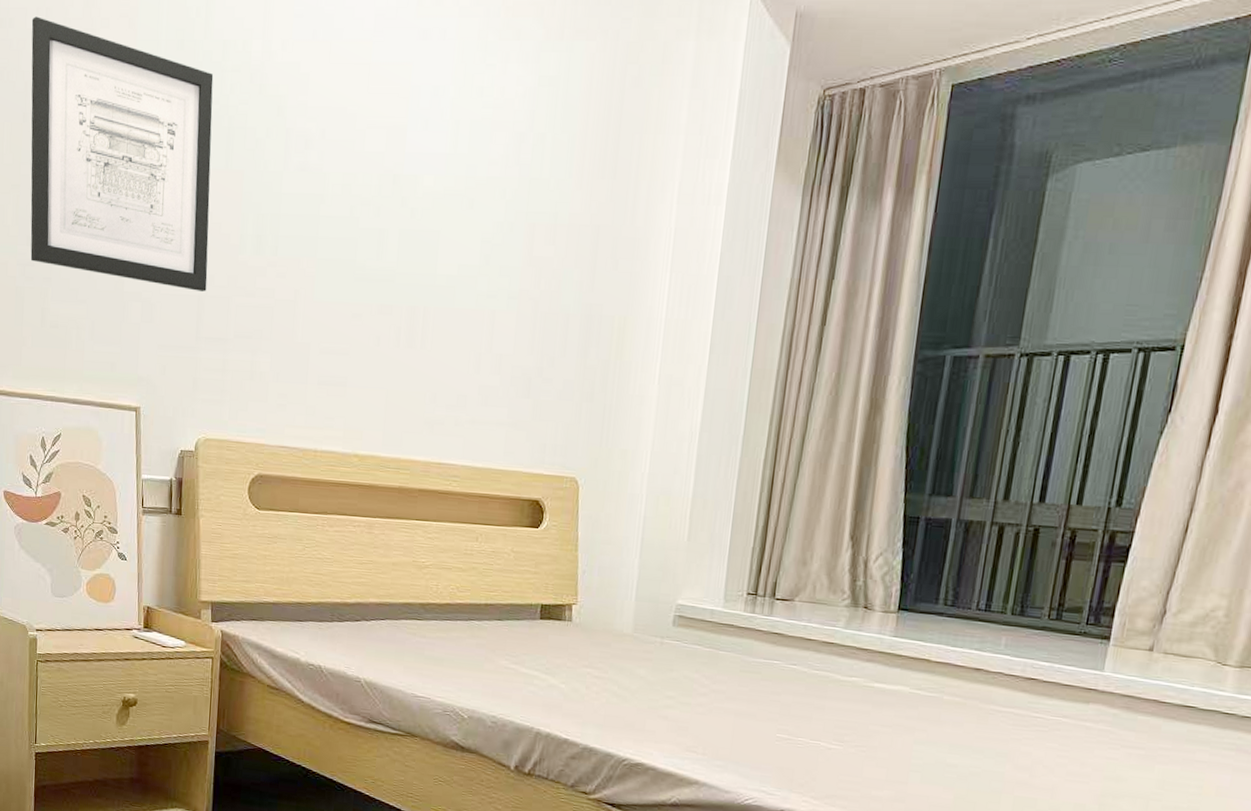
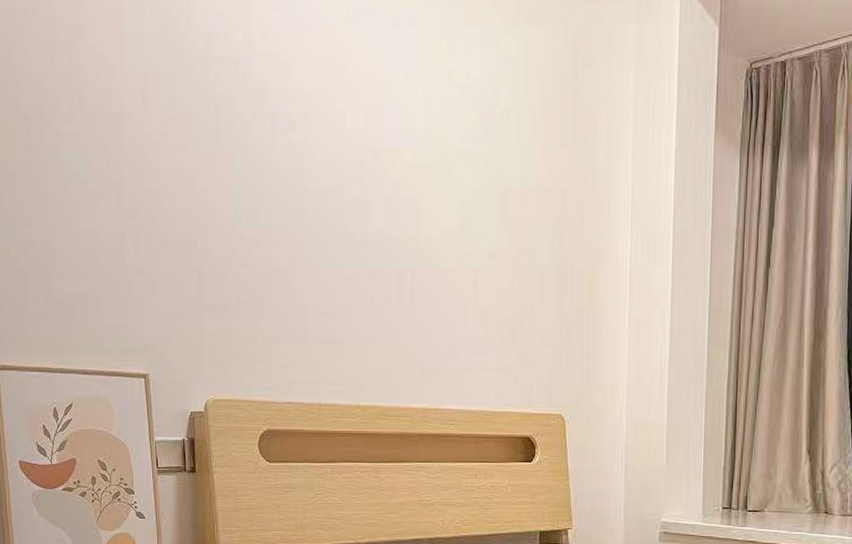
wall art: present [30,16,214,291] -> none [19,15,206,263]

